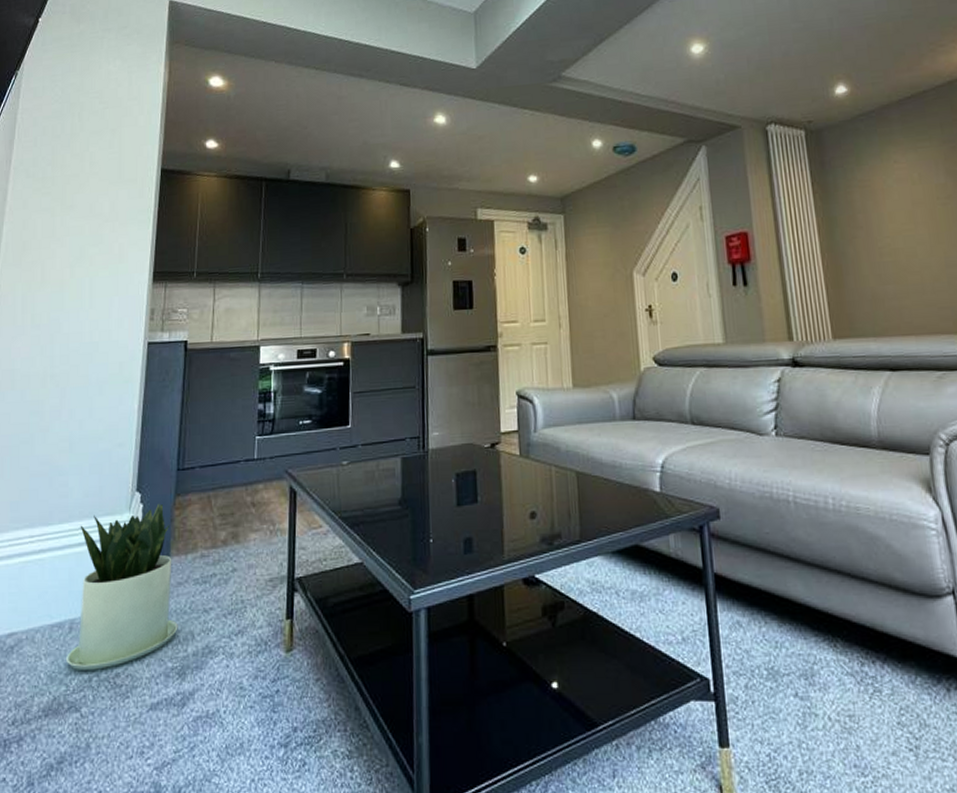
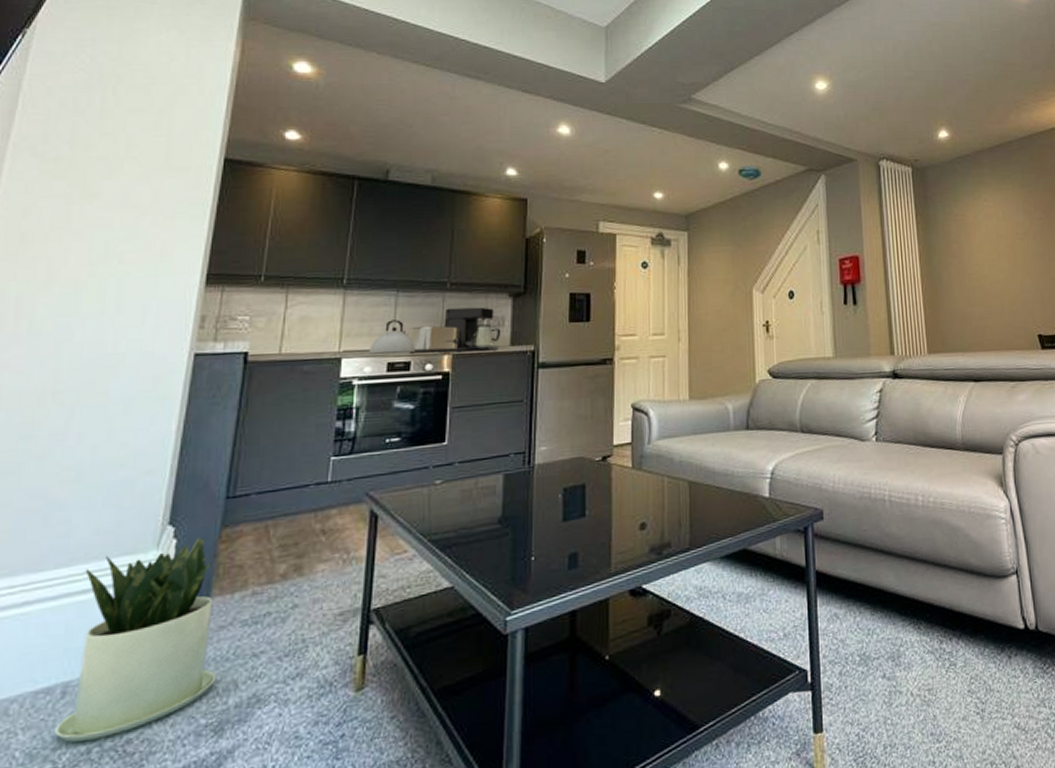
kettle: none [281,310,321,343] -> present [368,320,416,355]
toaster: none [314,315,357,343] -> present [408,325,459,355]
coffee maker: none [342,296,393,342] -> present [442,307,501,354]

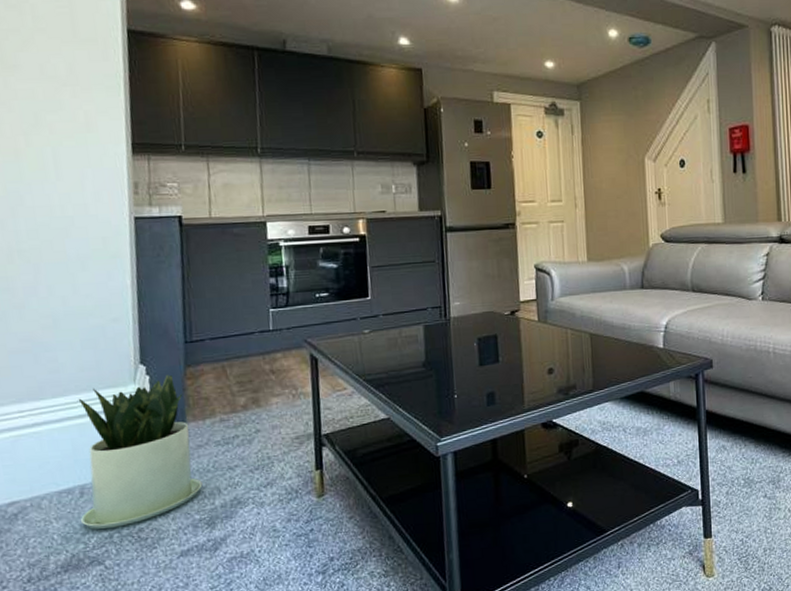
kettle: present [368,320,416,355] -> none [289,186,333,219]
toaster: present [408,325,459,355] -> none [325,192,372,219]
coffee maker: present [442,307,501,354] -> none [355,174,409,218]

